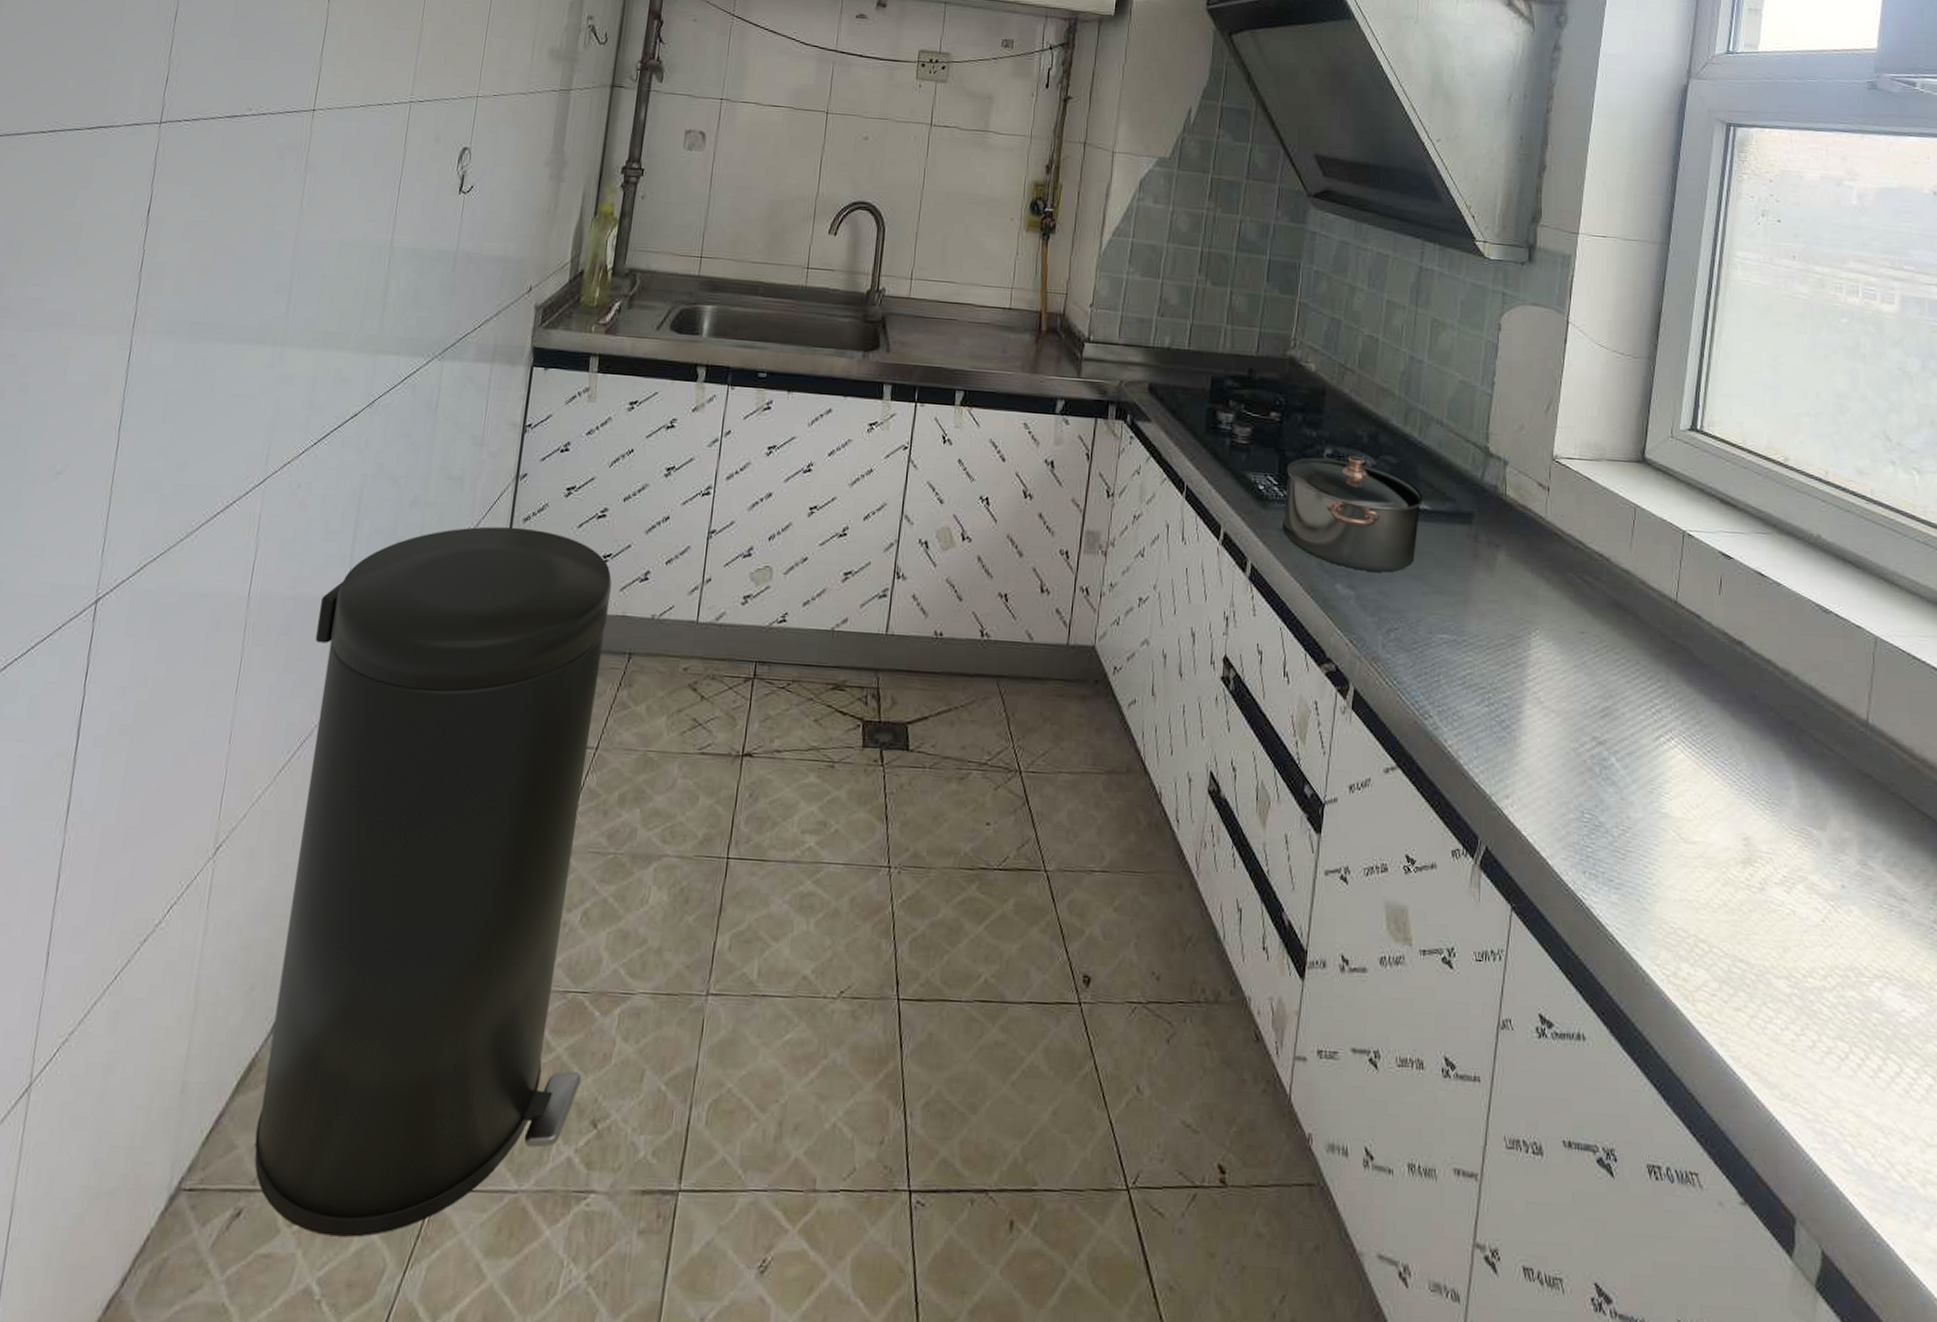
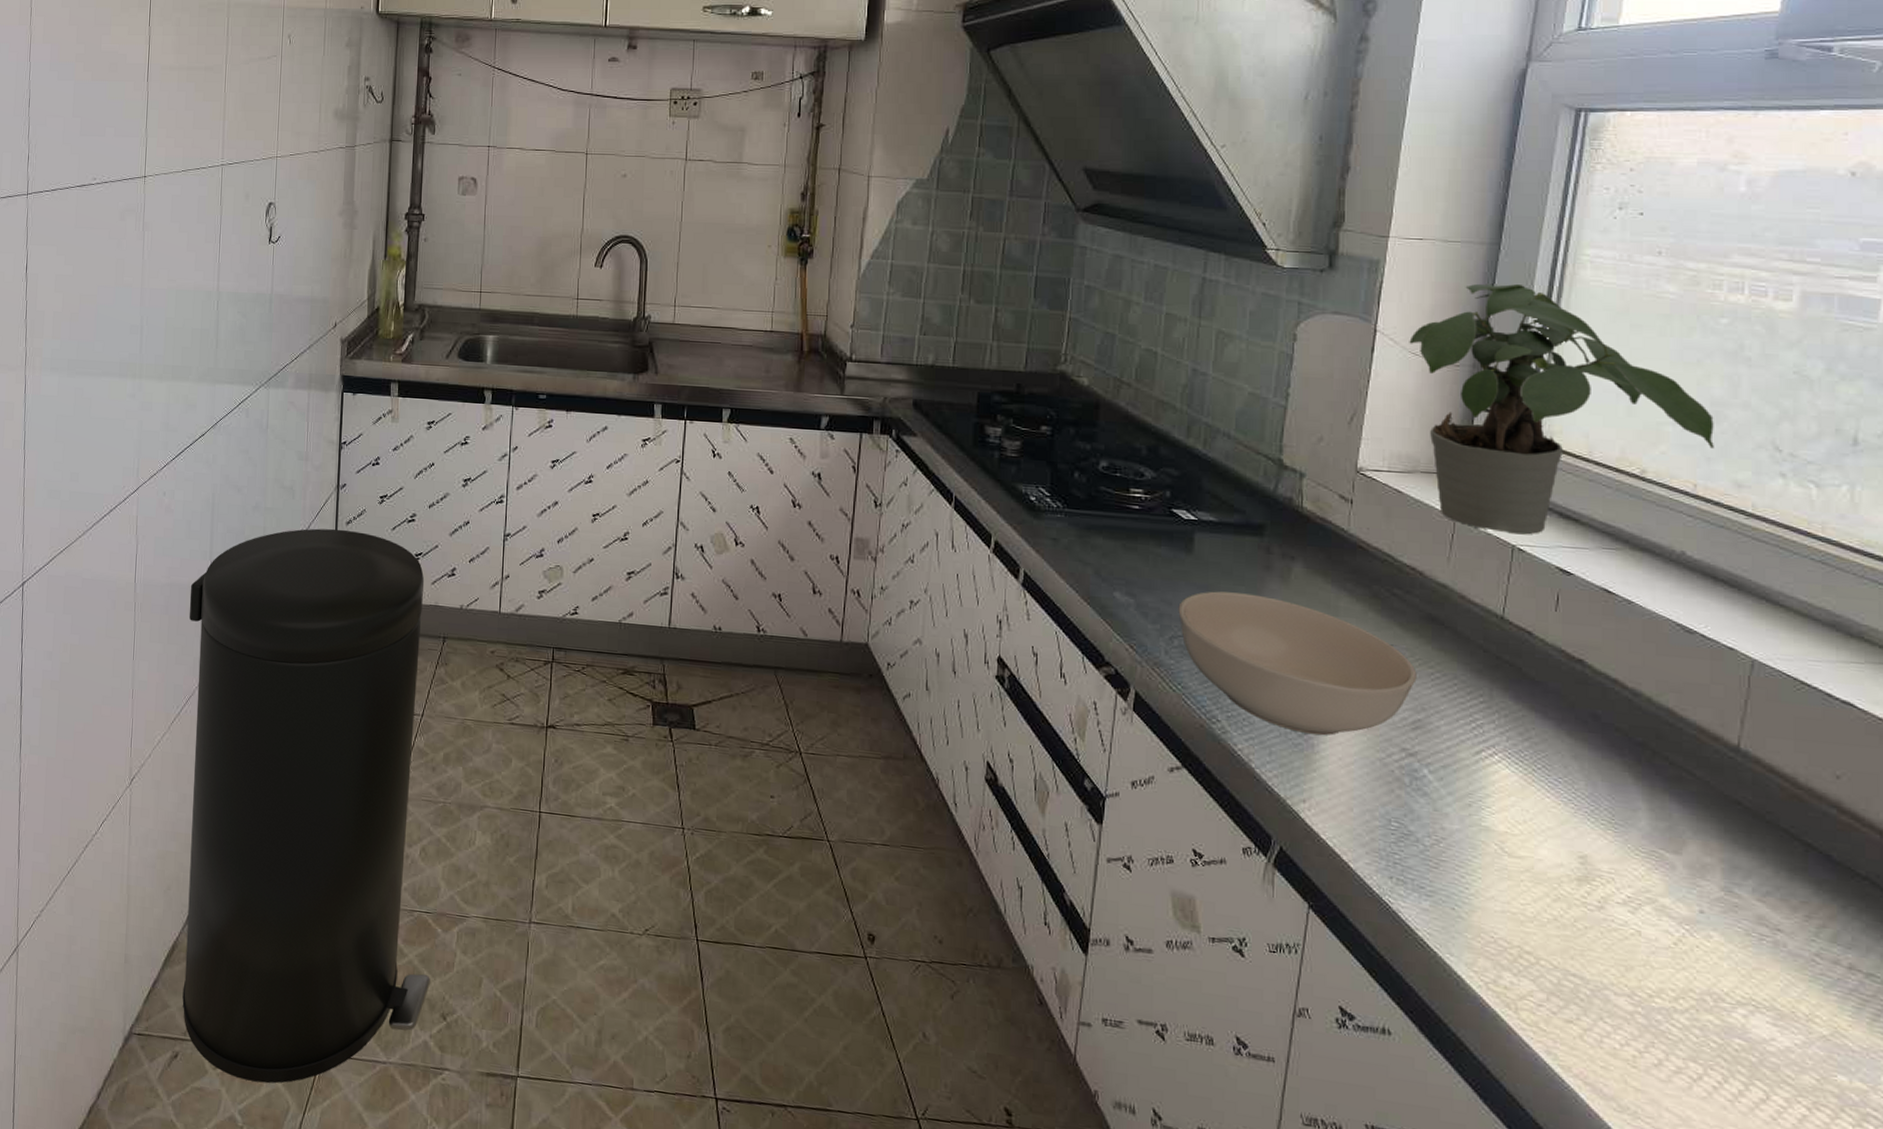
cooking pot: present [1282,455,1424,573] -> none [1056,468,1210,582]
bowl: none [1395,581,1605,728] -> present [1178,591,1417,736]
potted plant: none [1596,281,1840,520] -> present [1409,284,1714,535]

